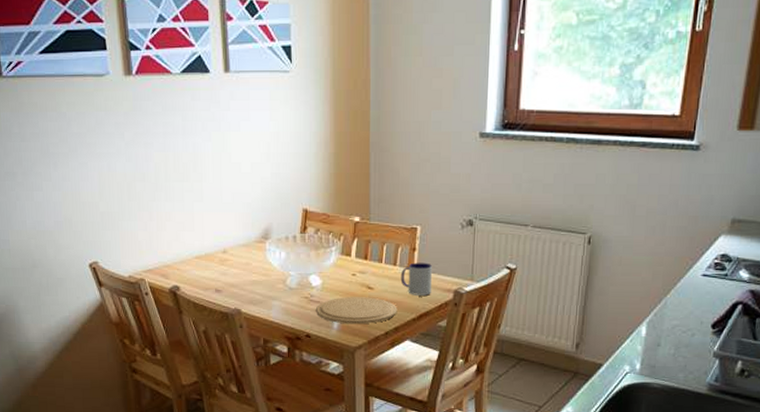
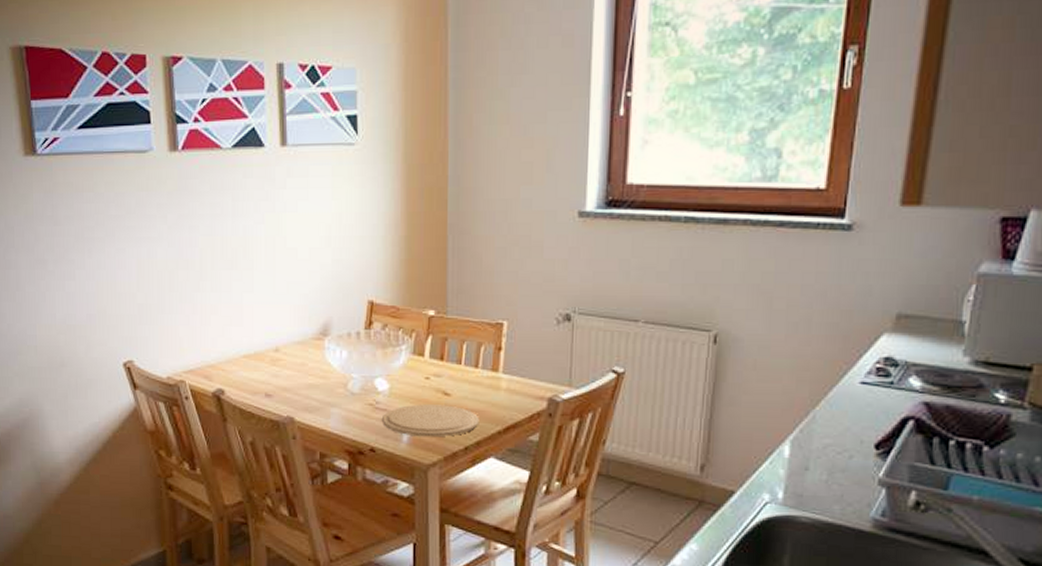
mug: present [400,262,433,296] -> none [483,364,522,404]

